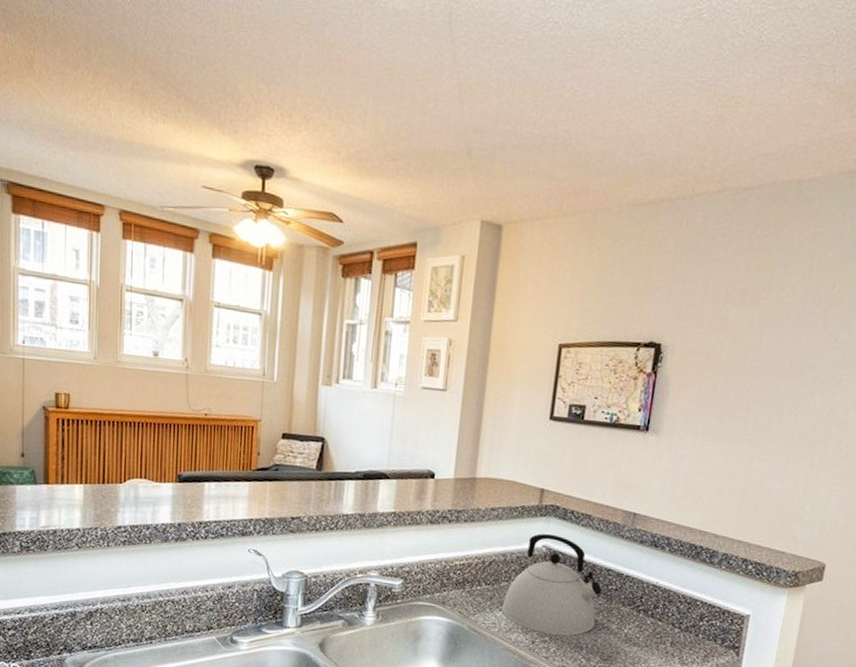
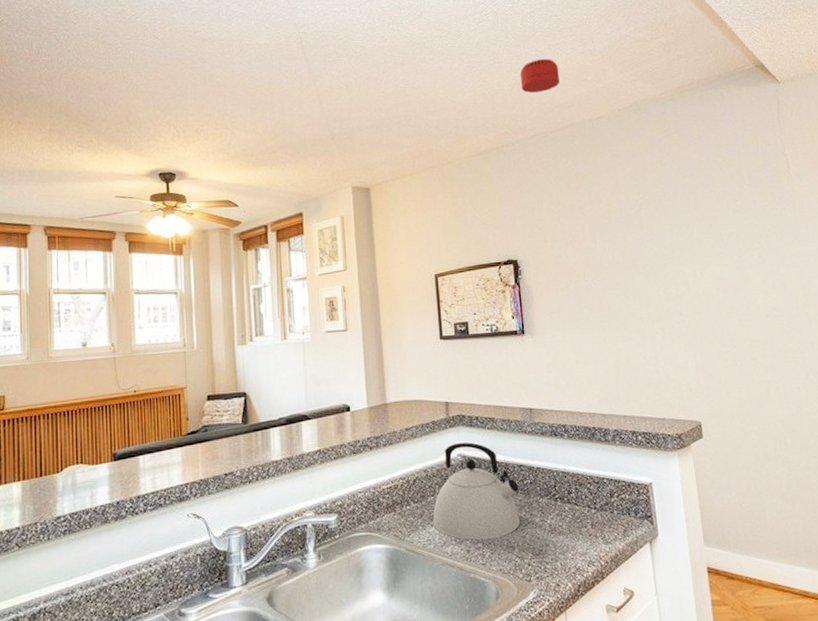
smoke detector: none [721,85,778,133] -> present [519,59,560,93]

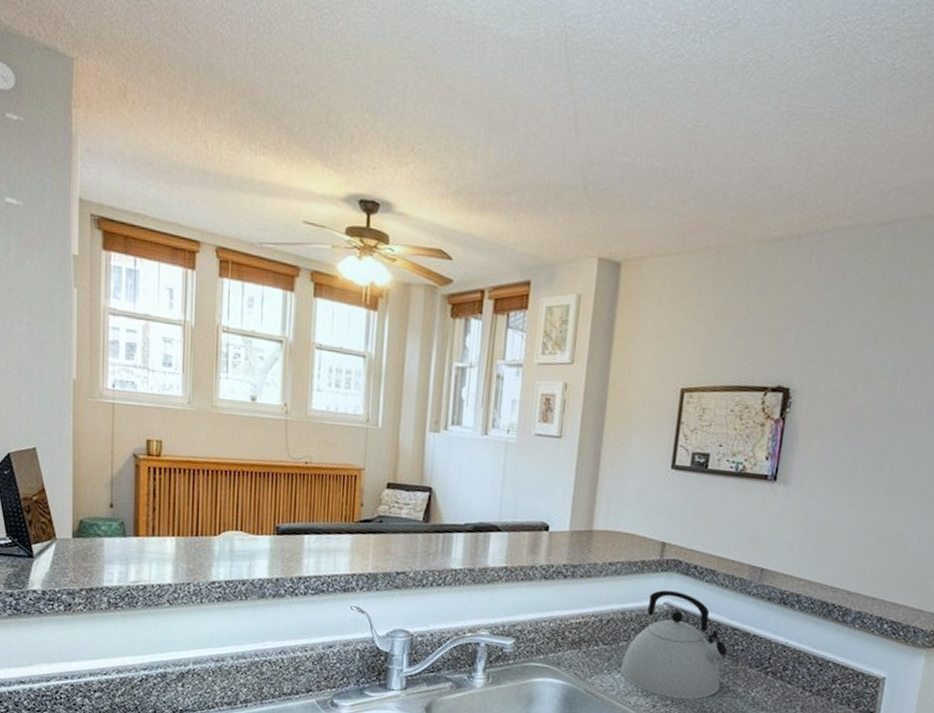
smoke detector: present [519,59,560,93] -> none [852,116,913,165]

